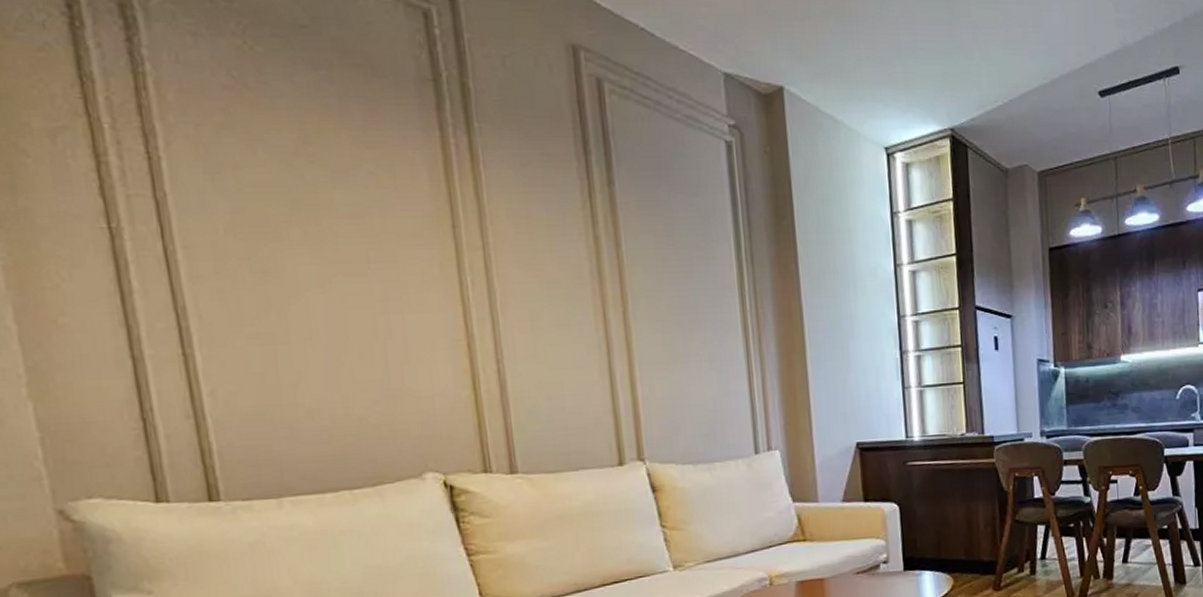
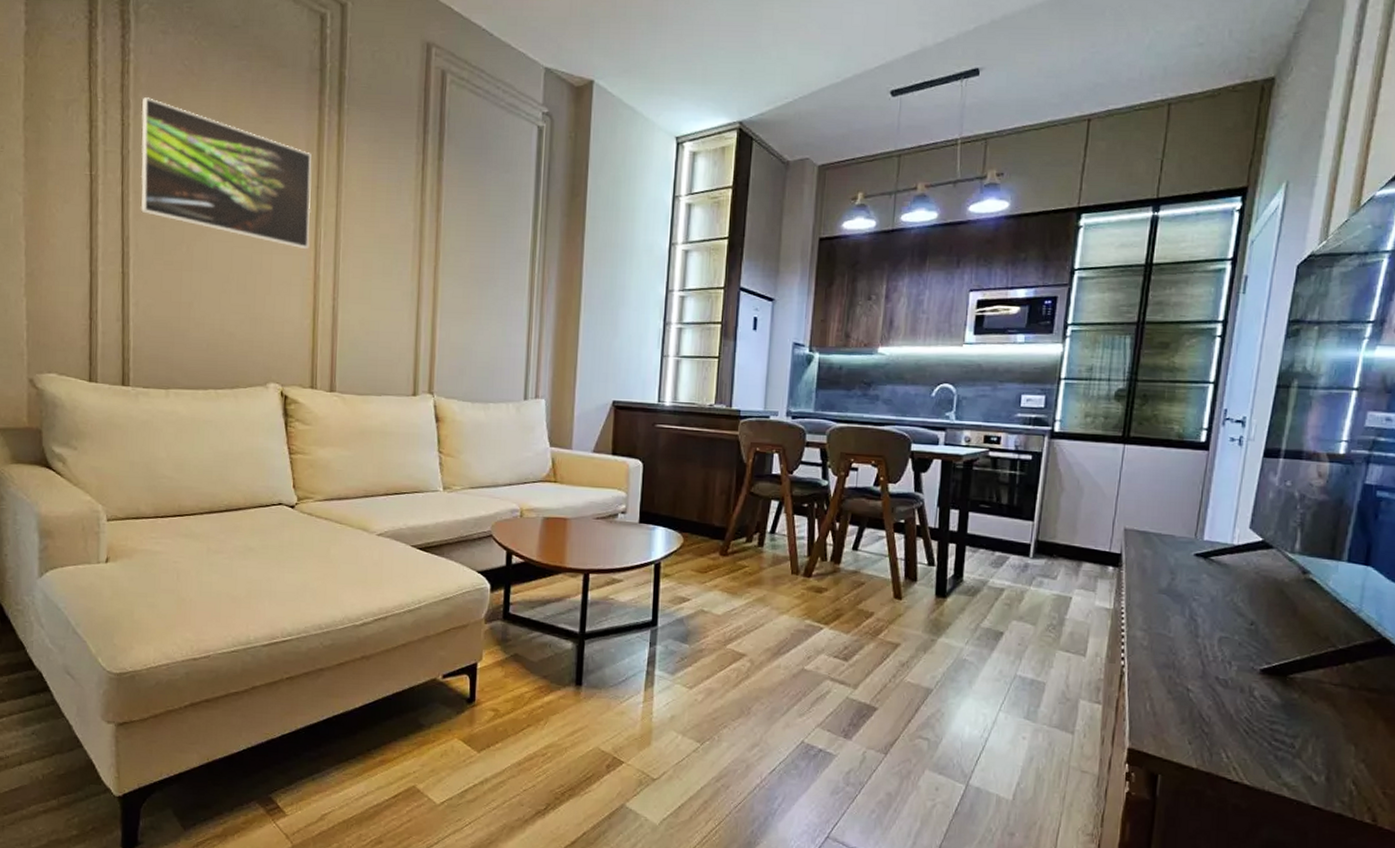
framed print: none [175,121,454,304] -> present [140,97,312,250]

